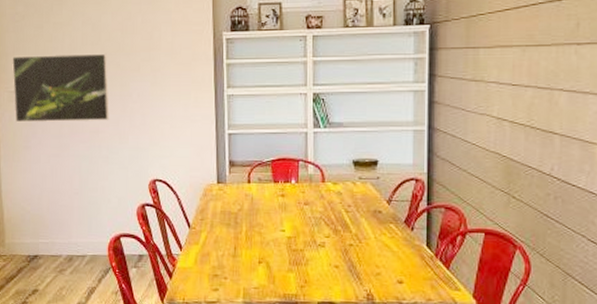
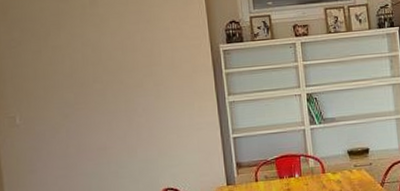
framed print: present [12,53,110,123] -> none [10,72,116,148]

